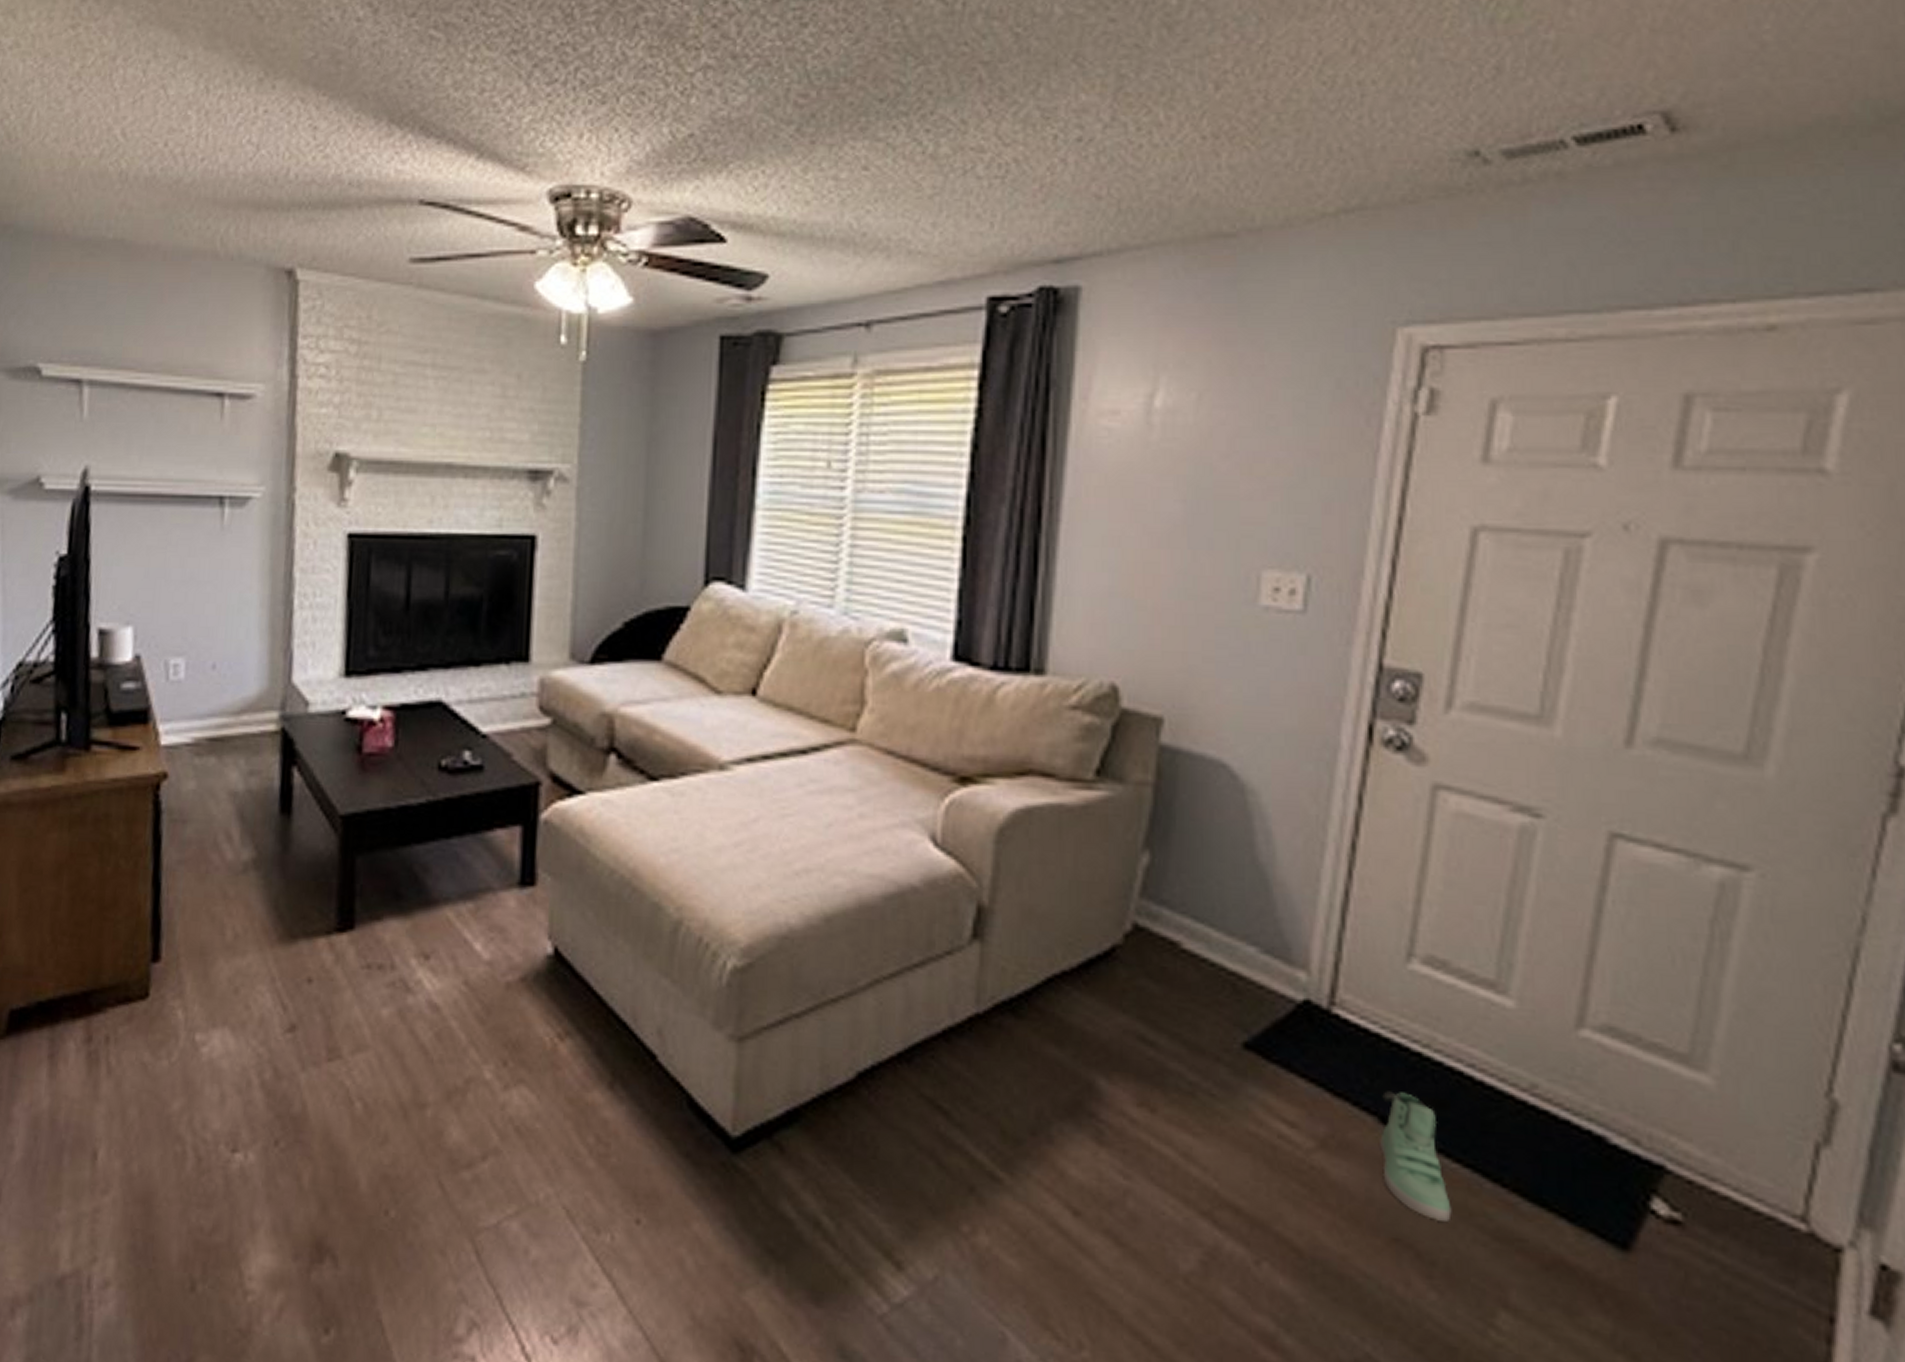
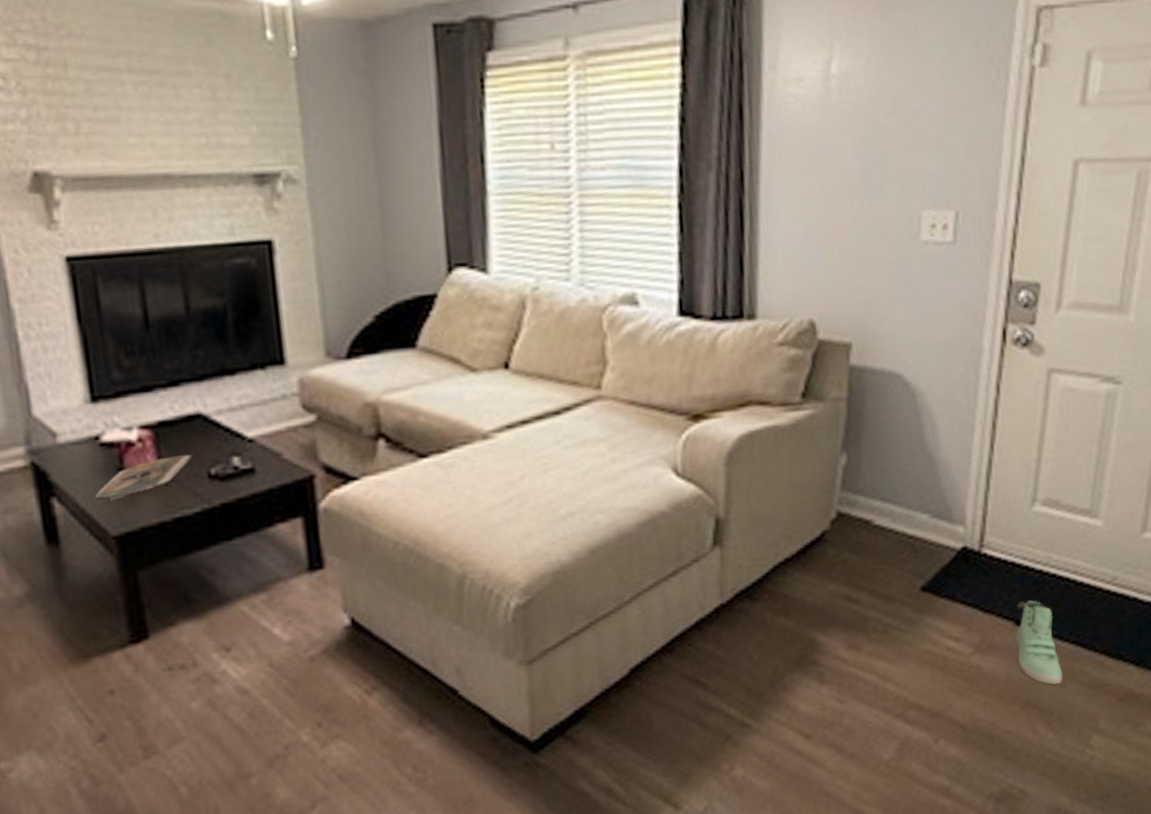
magazine: none [330,740,427,779] -> present [94,454,193,501]

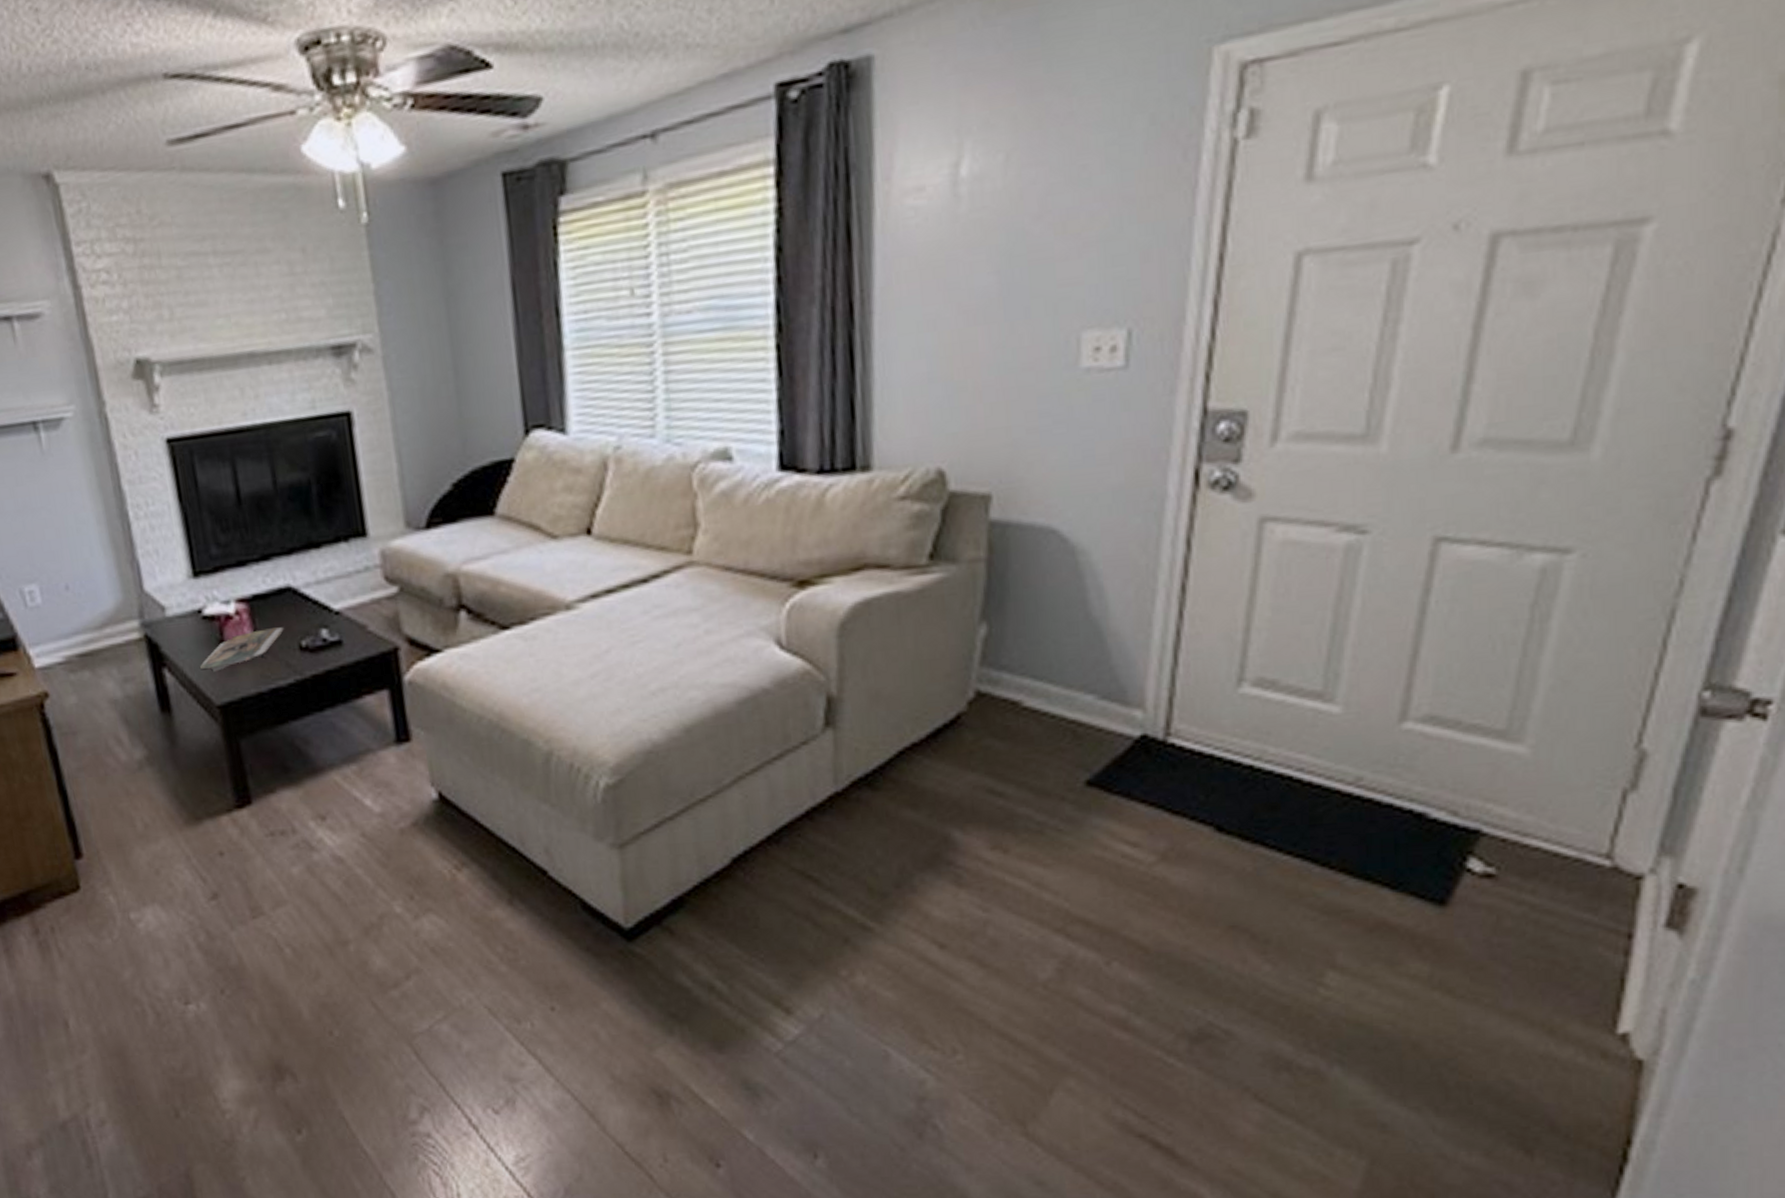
sneaker: present [1016,600,1063,685] -> none [1216,802,1283,906]

